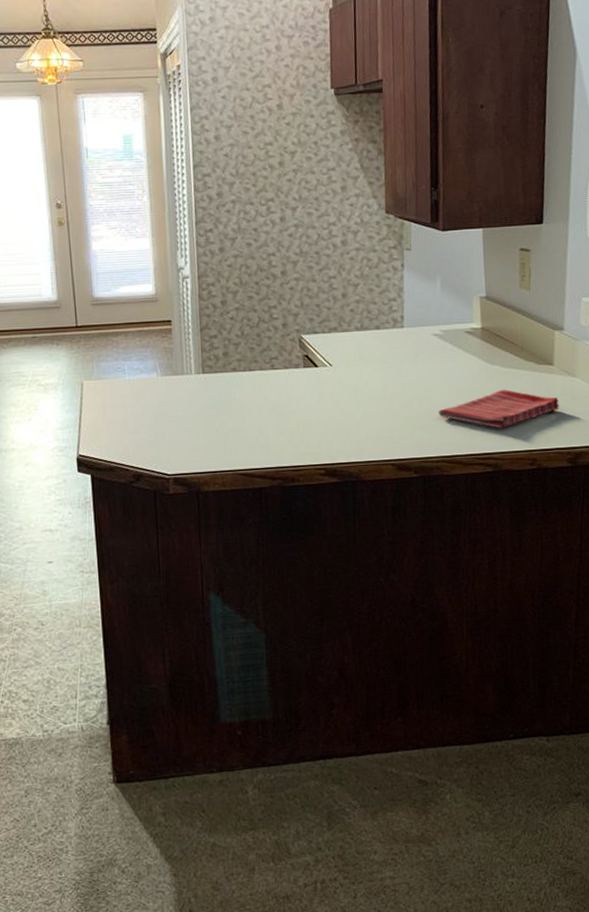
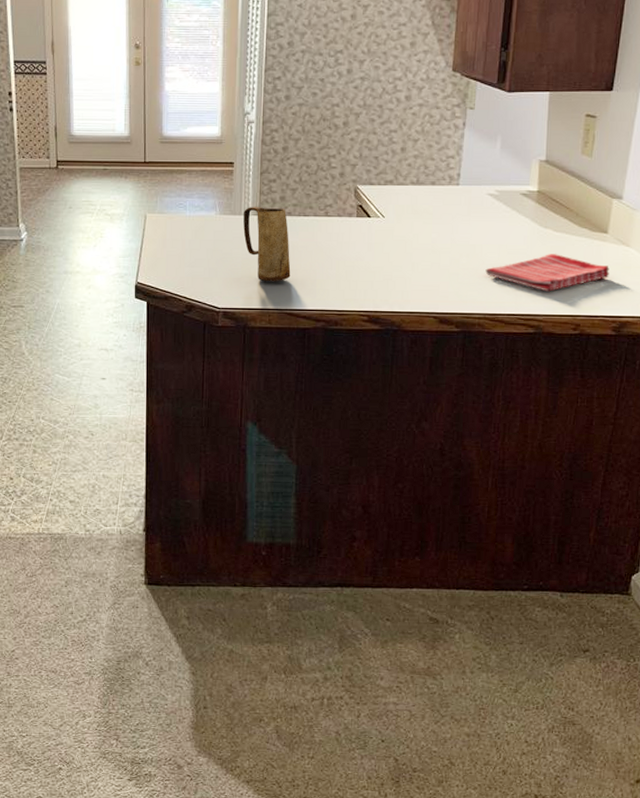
mug: none [186,364,241,443] -> present [243,206,291,282]

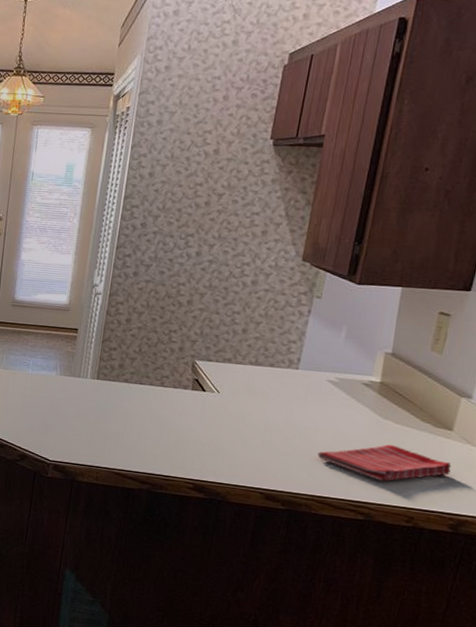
mug: present [243,206,291,282] -> none [80,370,124,443]

